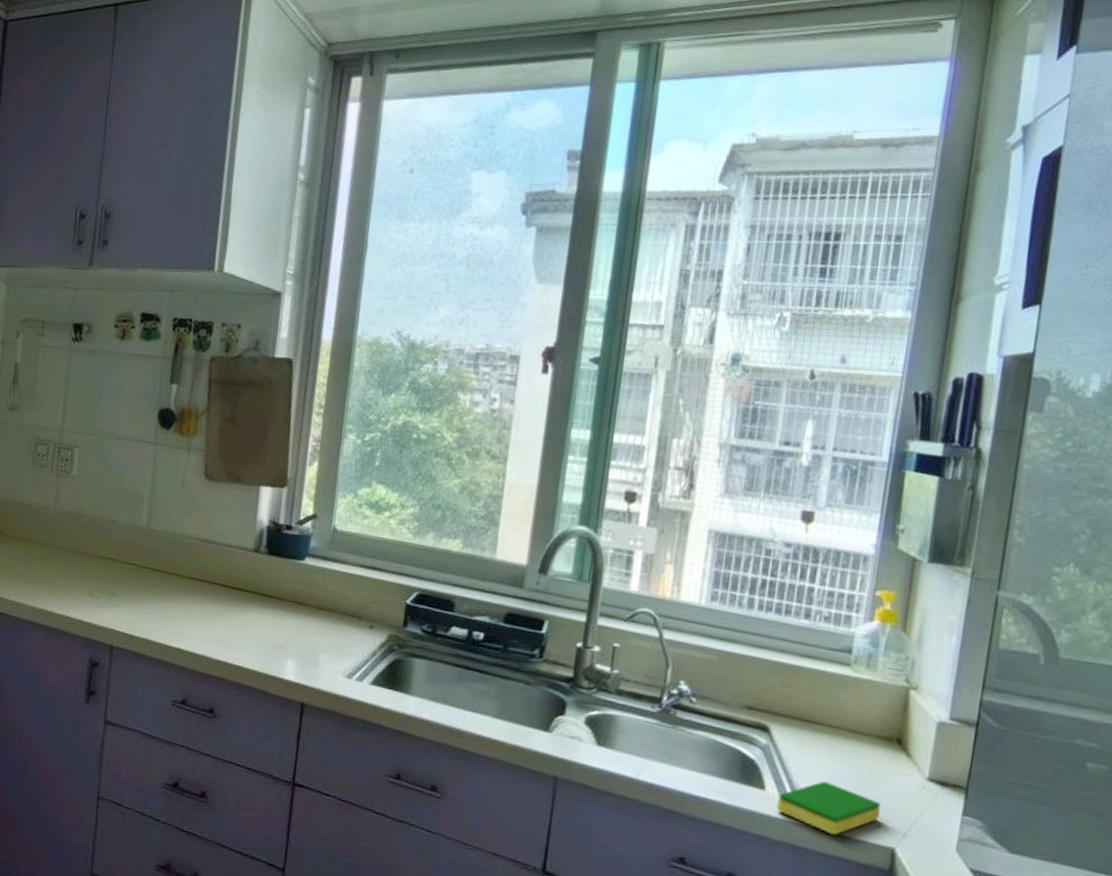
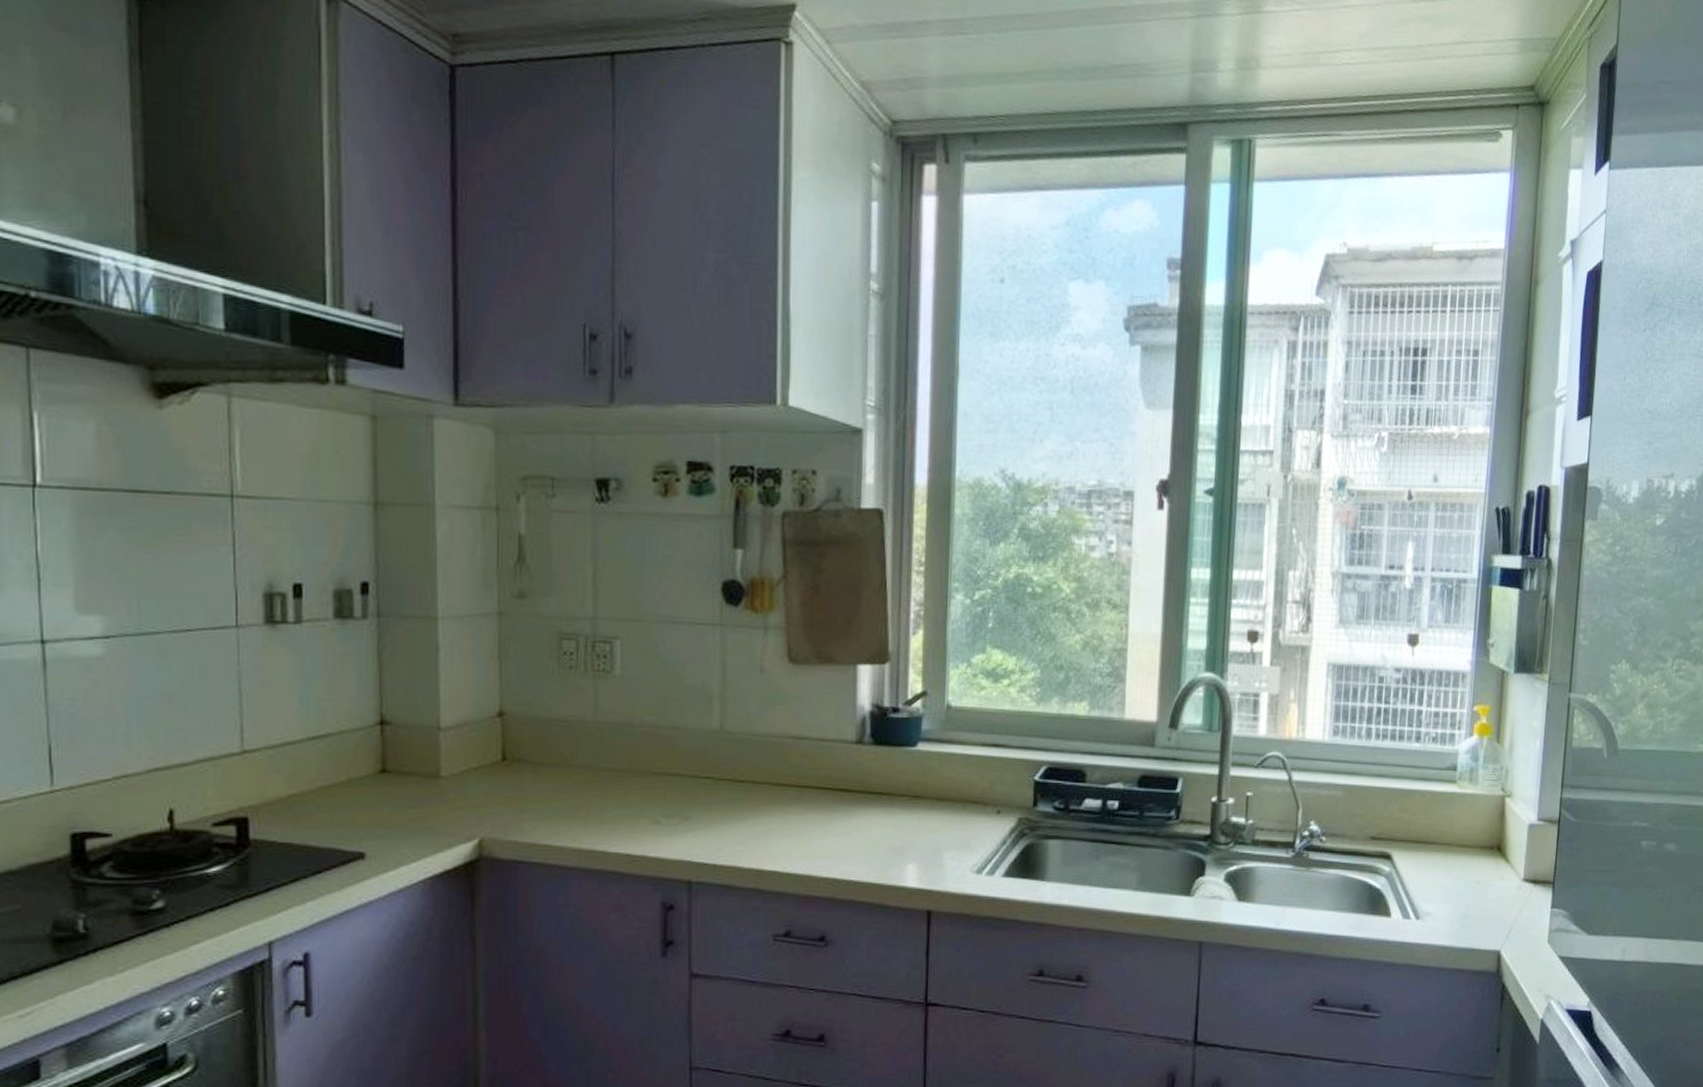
dish sponge: present [776,780,881,835] -> none [1402,898,1487,949]

